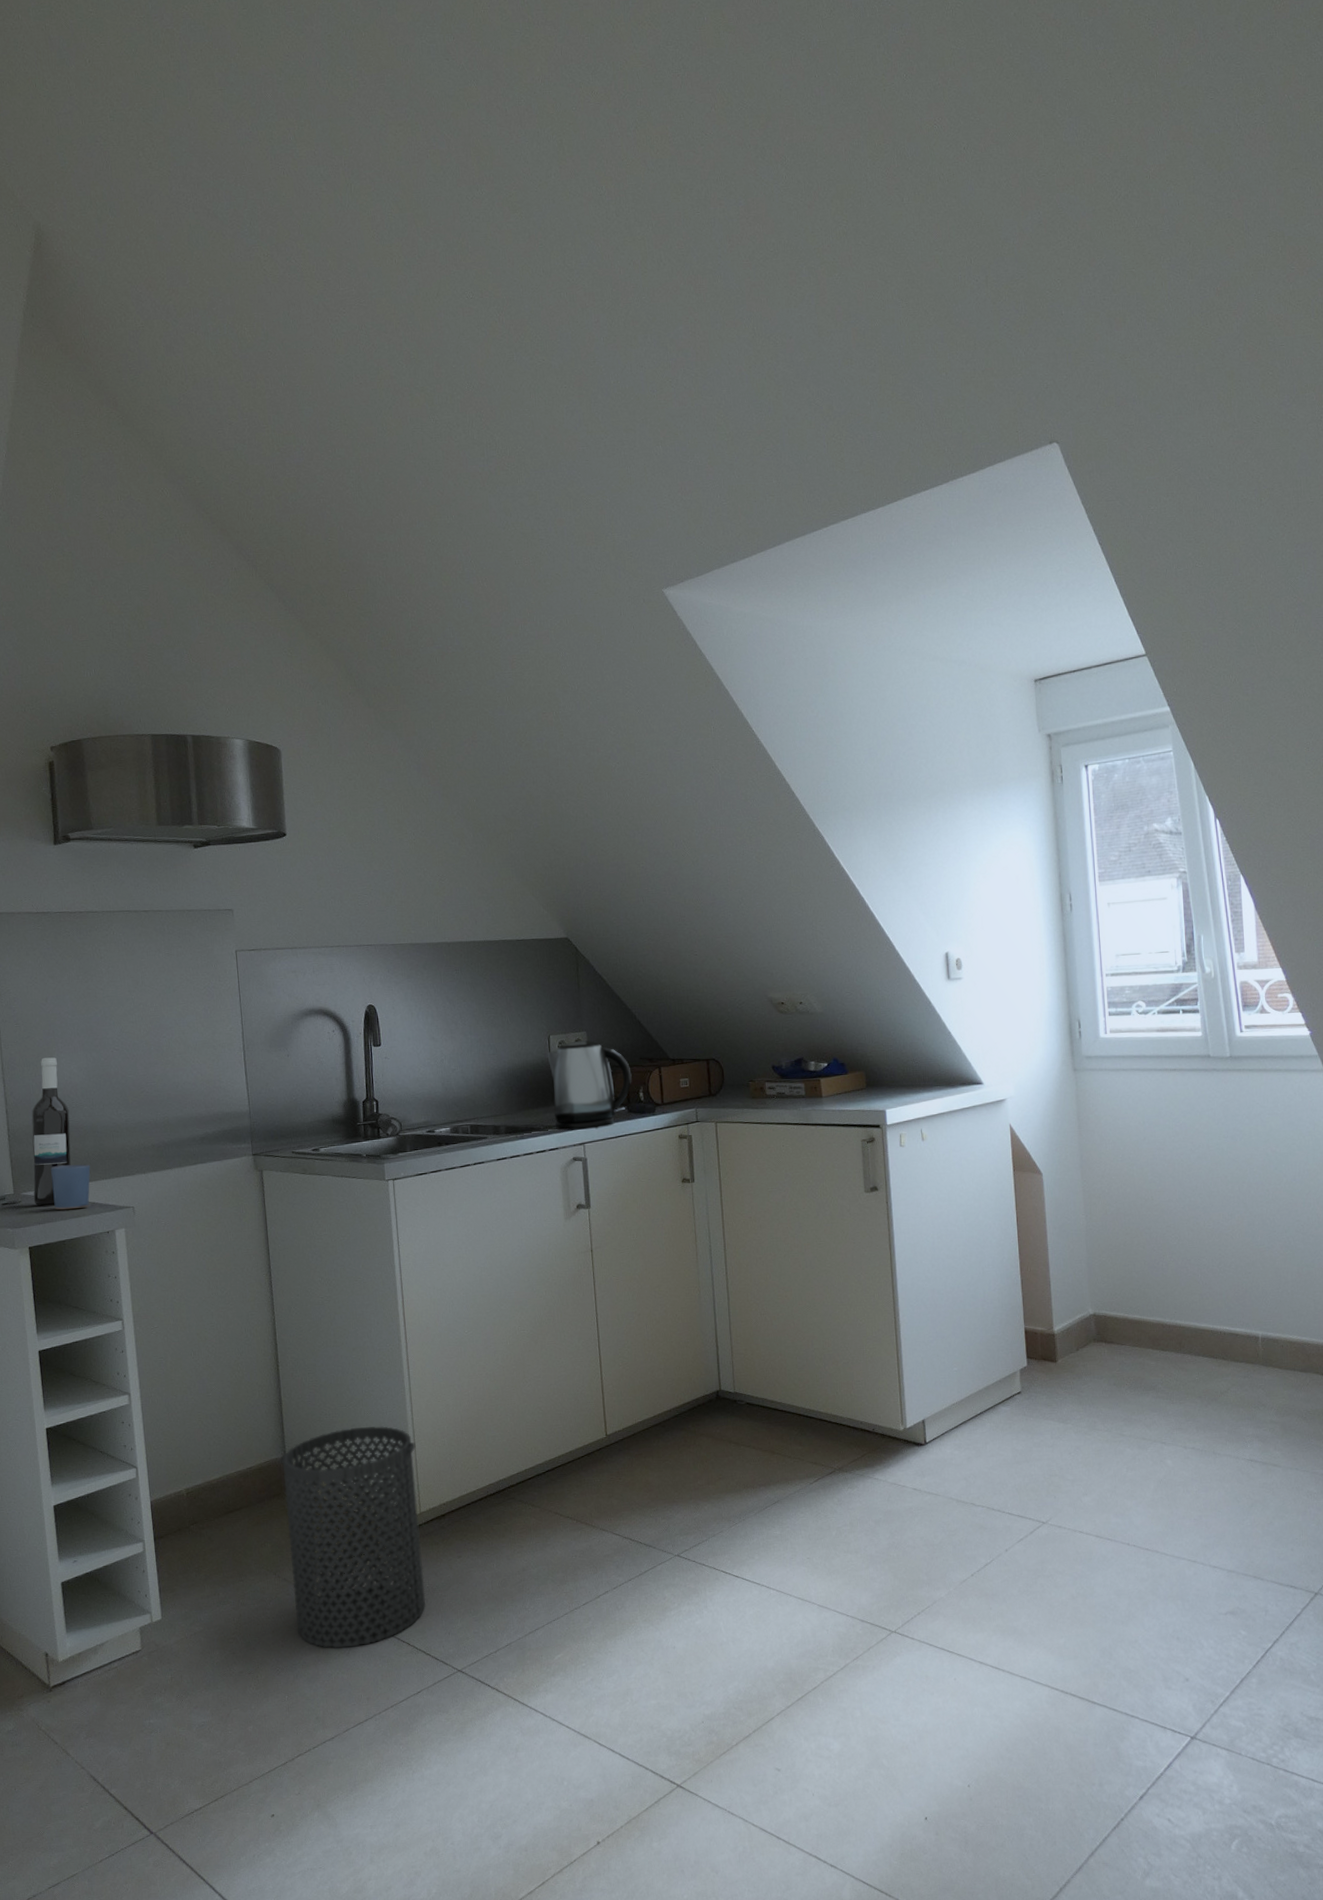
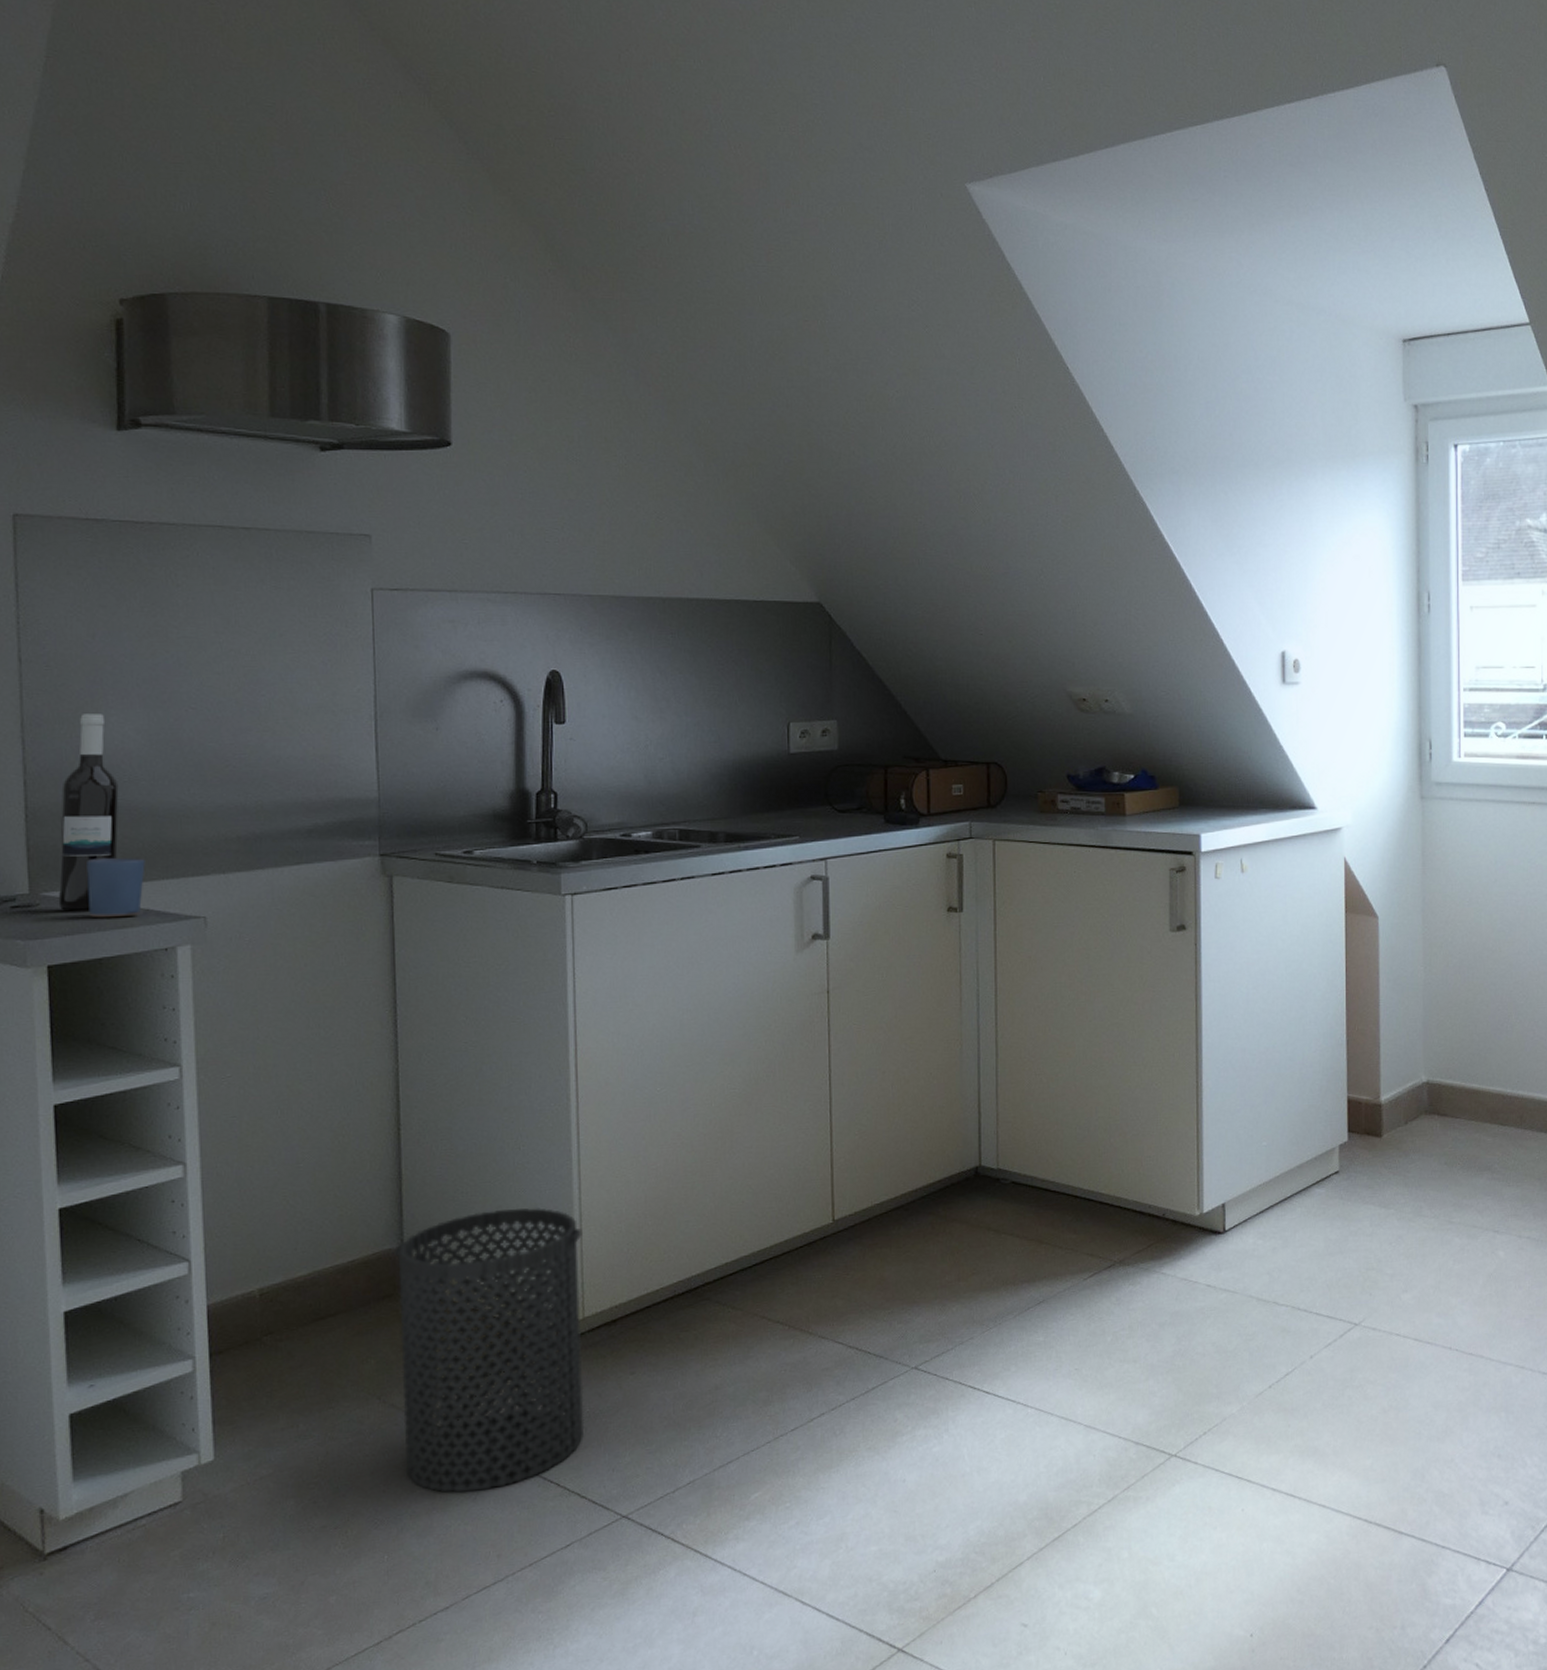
kettle: present [547,1040,632,1131] -> none [785,730,892,842]

